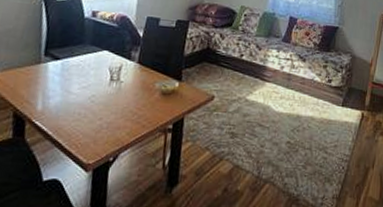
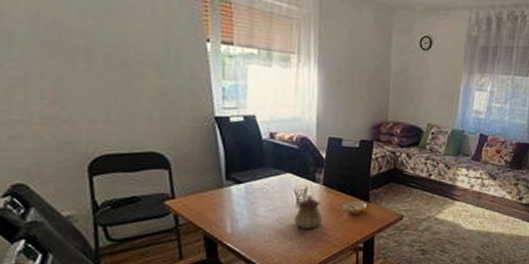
teapot: none [105,72,135,108] -> present [294,195,323,229]

